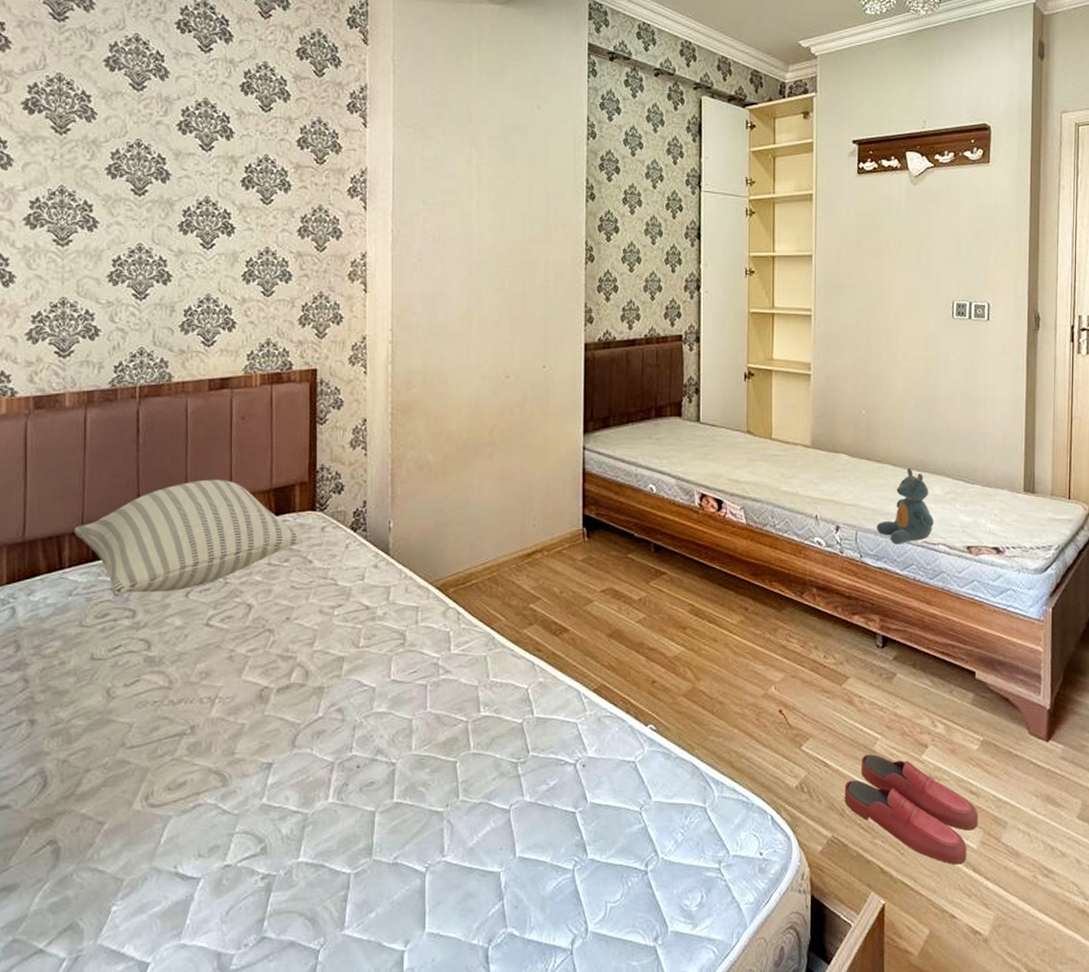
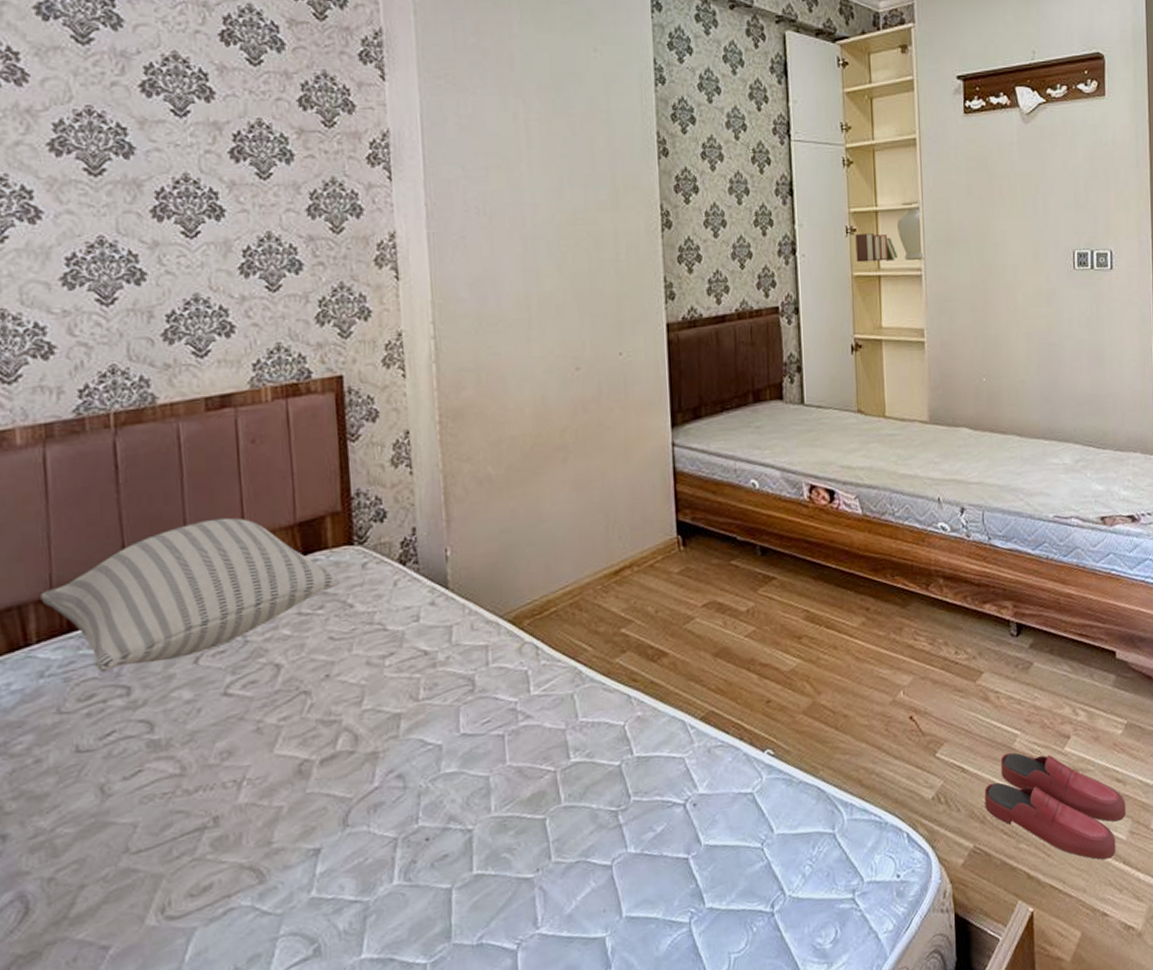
books: none [753,276,790,301] -> present [855,234,897,263]
vase: none [792,249,816,301] -> present [897,200,926,260]
stuffed animal: present [876,468,934,544] -> none [1003,437,1065,522]

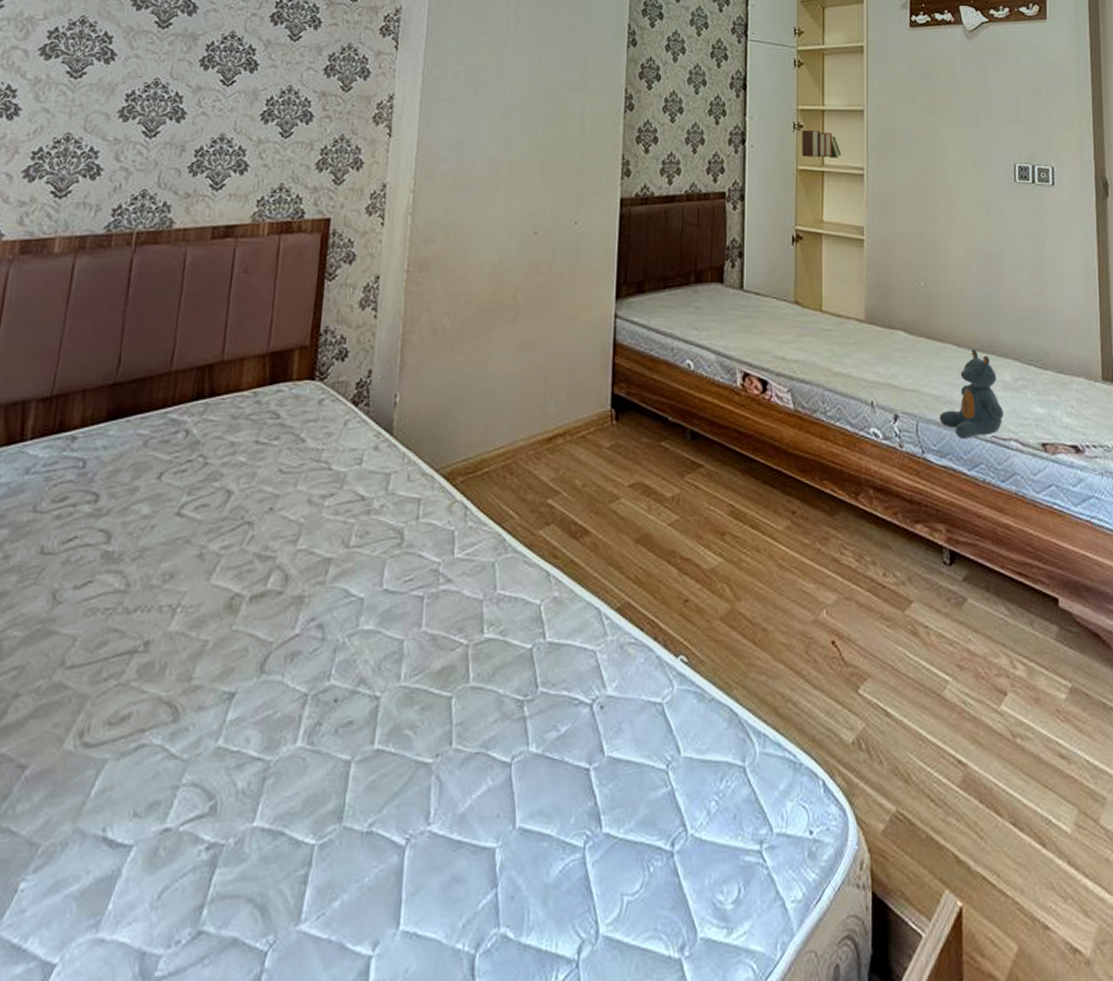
pillow: present [40,517,340,673] -> none [42,339,297,477]
vase: present [897,200,926,260] -> none [842,103,868,159]
slippers: present [984,752,1126,860] -> none [910,702,1071,855]
stuffed animal: none [1003,437,1065,522] -> present [939,349,1003,439]

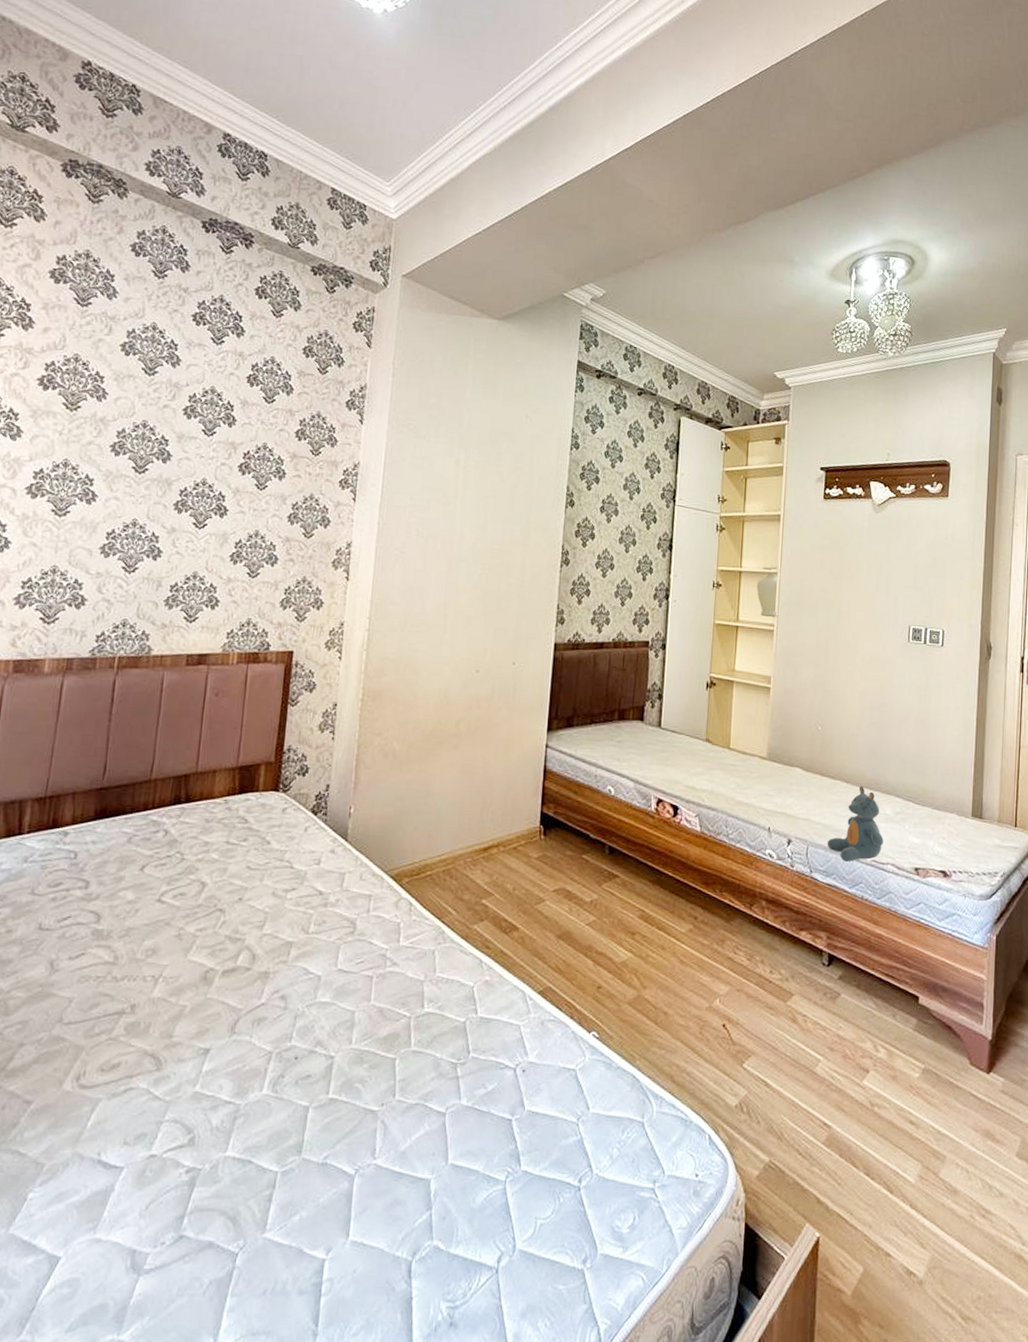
books: present [802,130,841,158] -> none [719,589,755,615]
vase: none [842,103,868,159] -> present [757,566,779,617]

